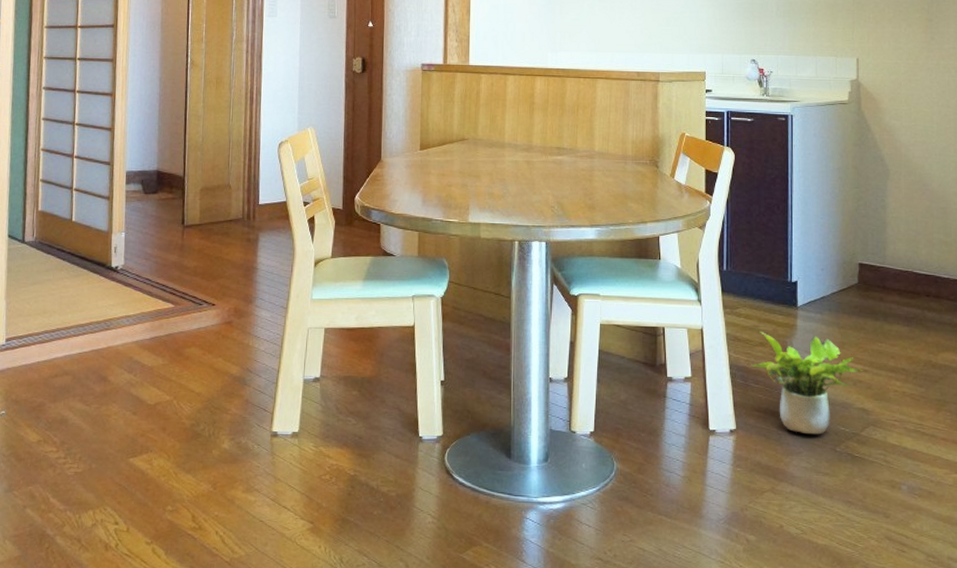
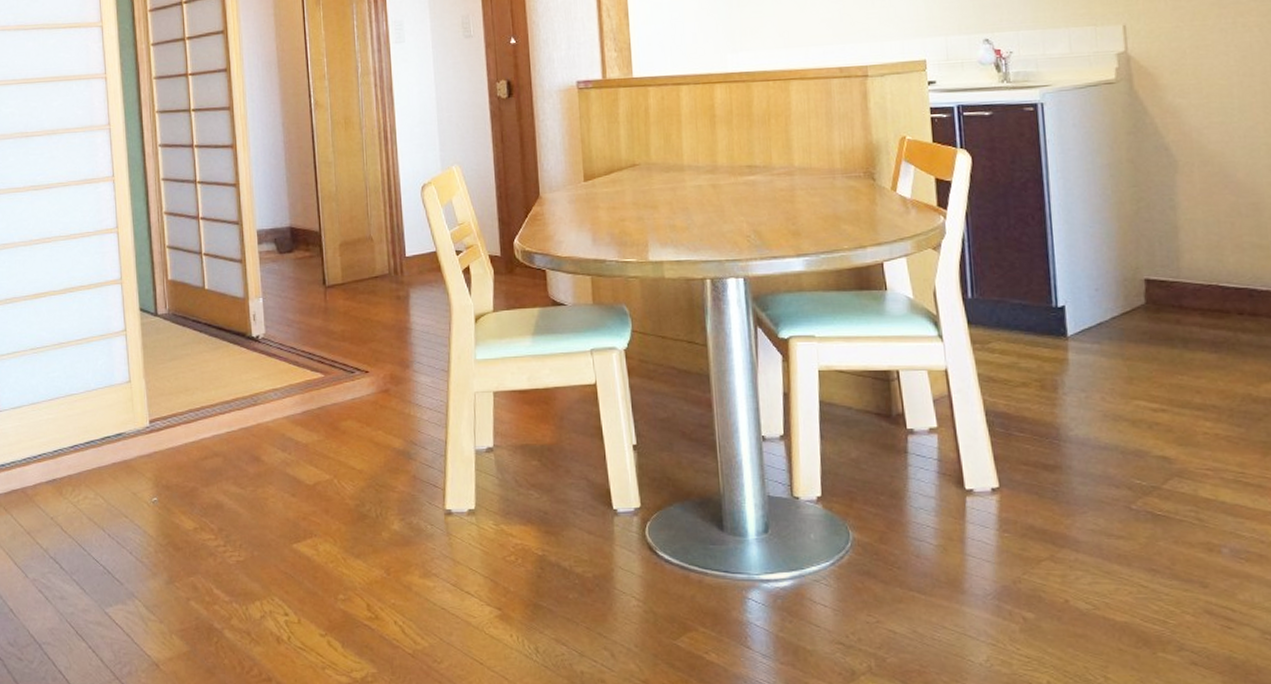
potted plant: present [750,331,863,435] -> none [1011,368,1159,491]

